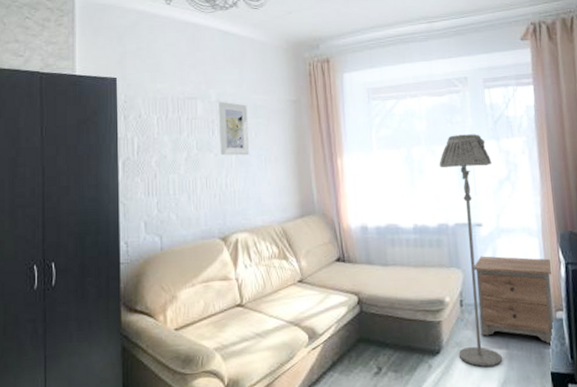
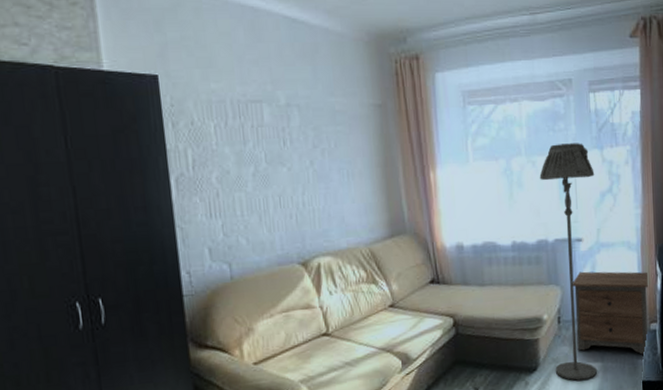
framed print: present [218,101,249,156] -> none [289,105,329,170]

